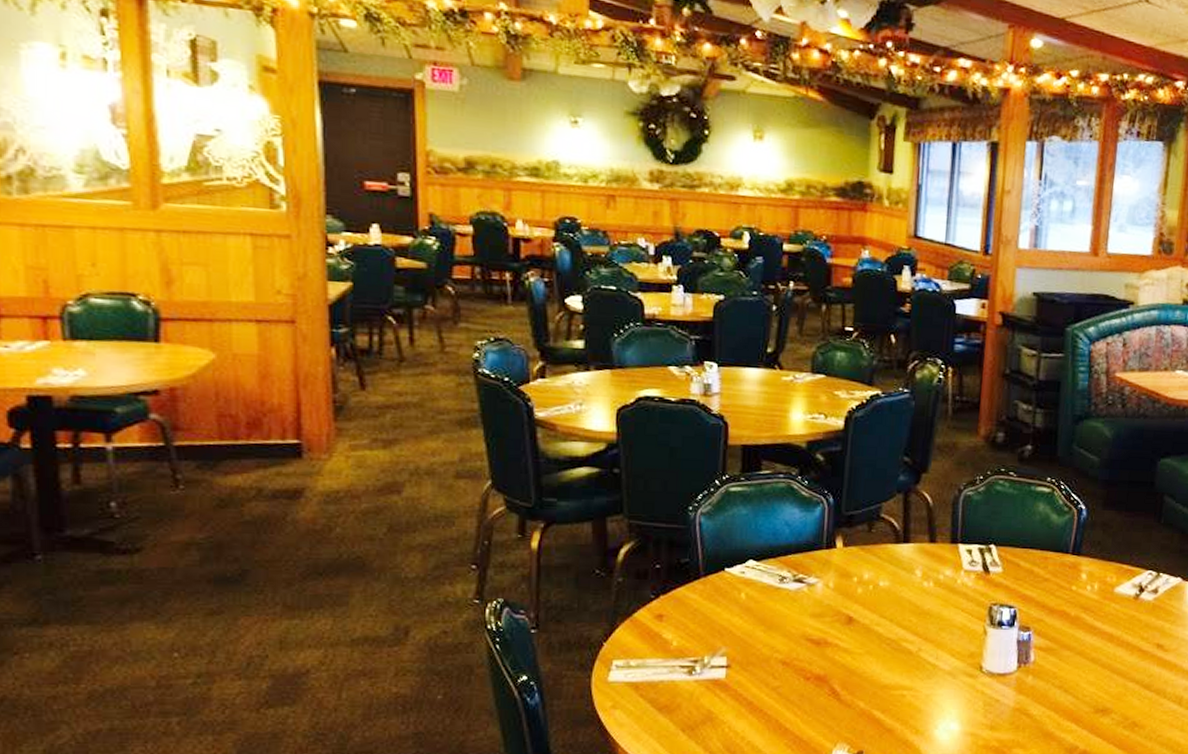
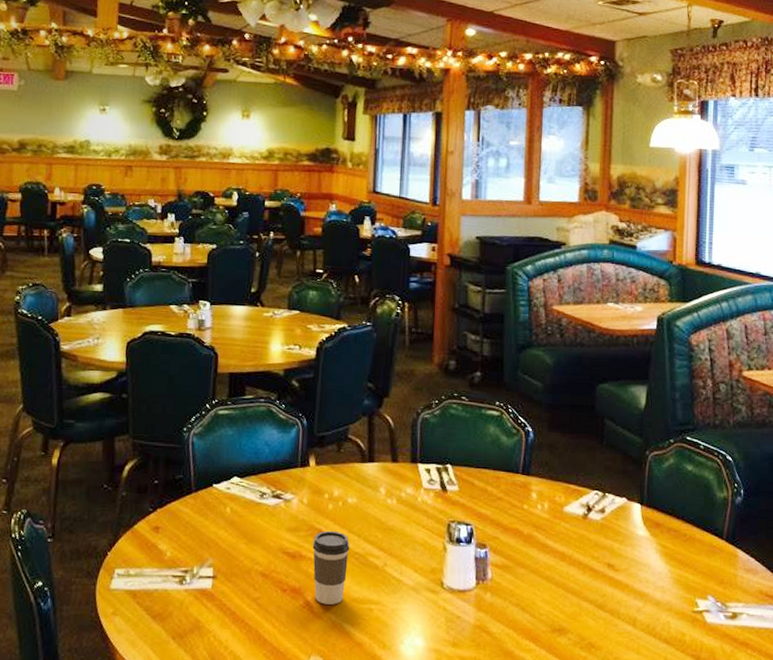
coffee cup: none [839,615,881,692] -> present [312,530,350,605]

